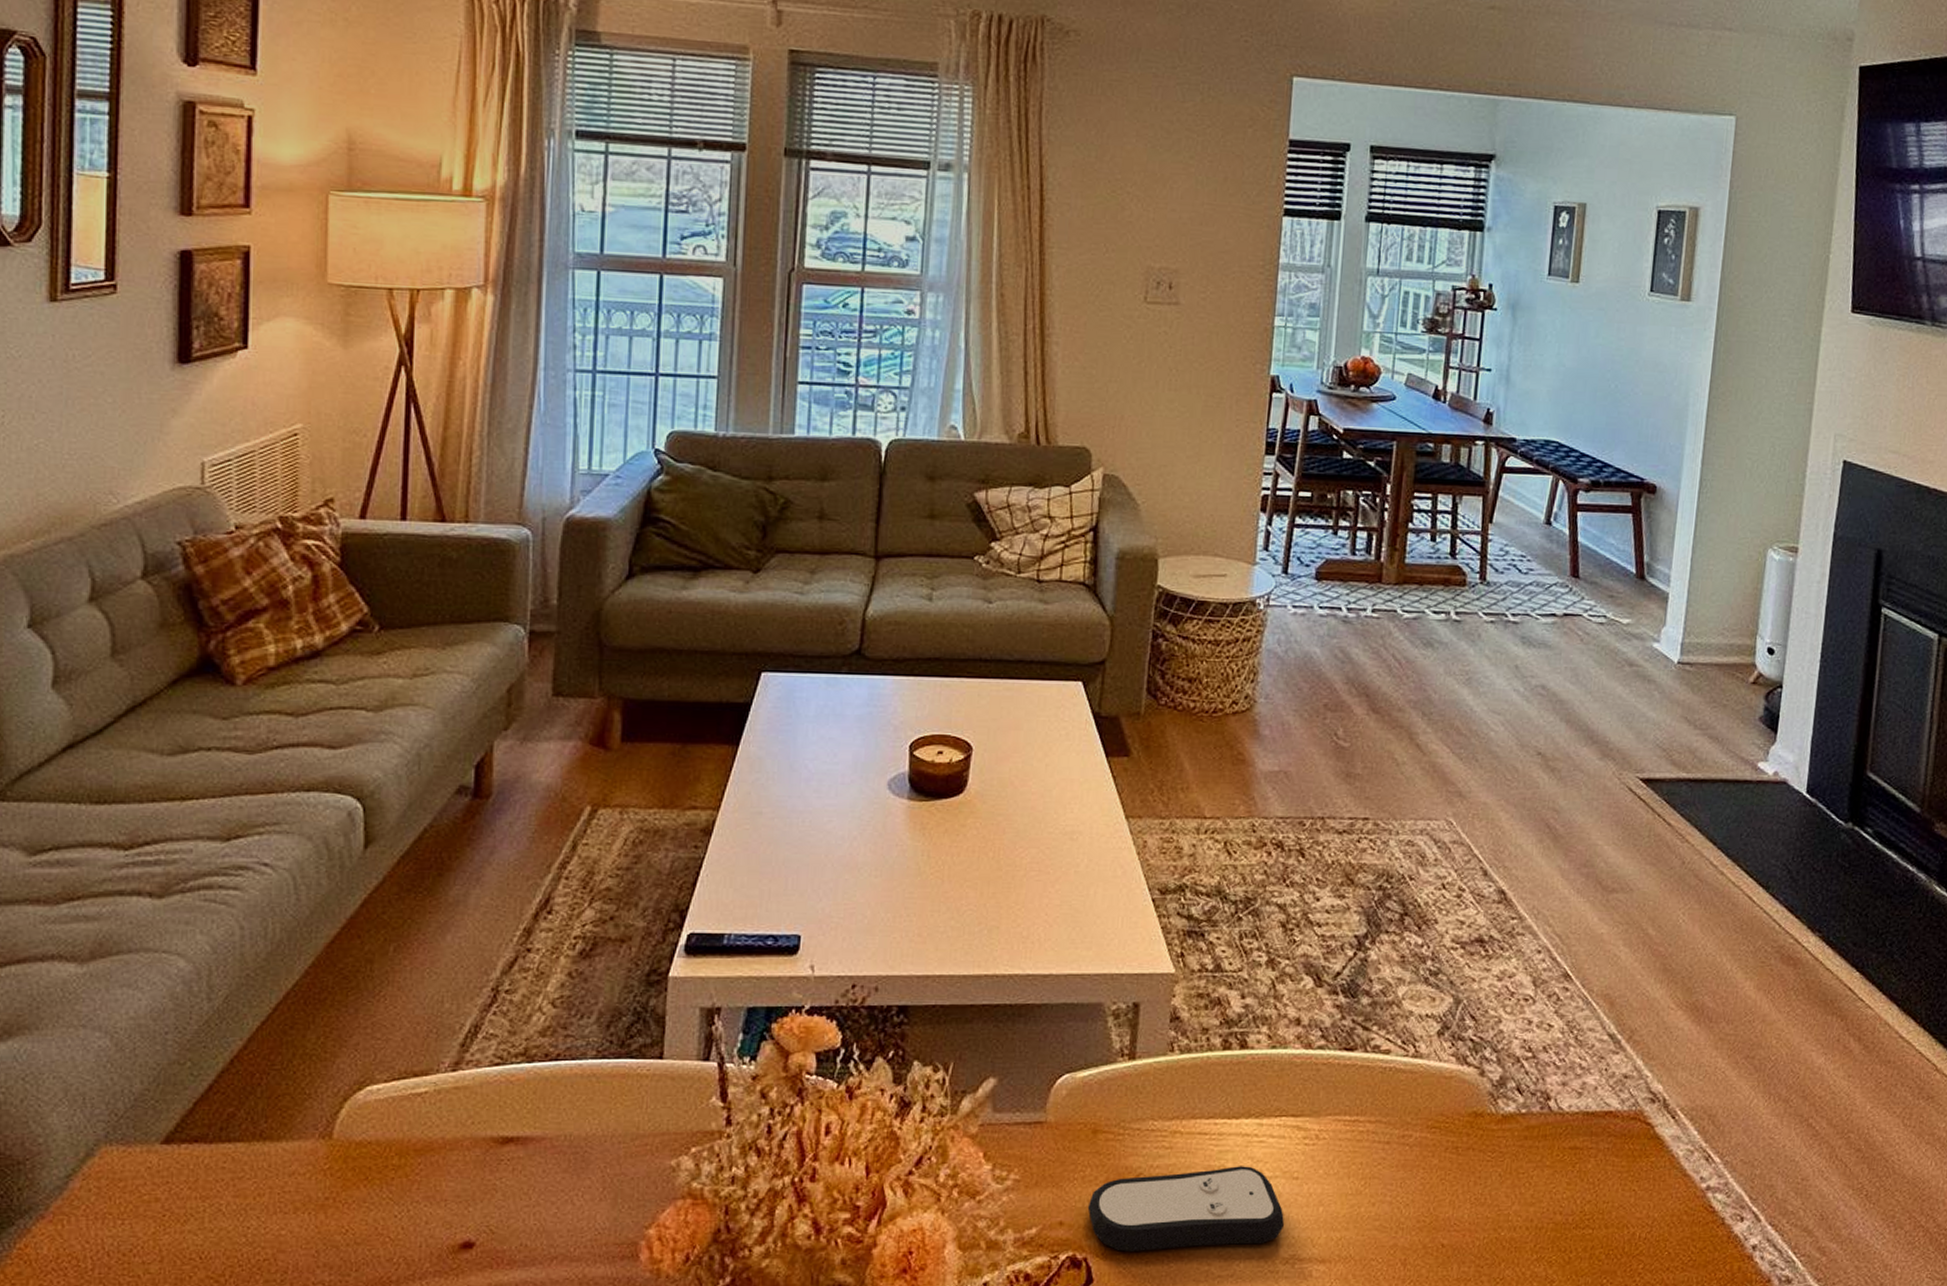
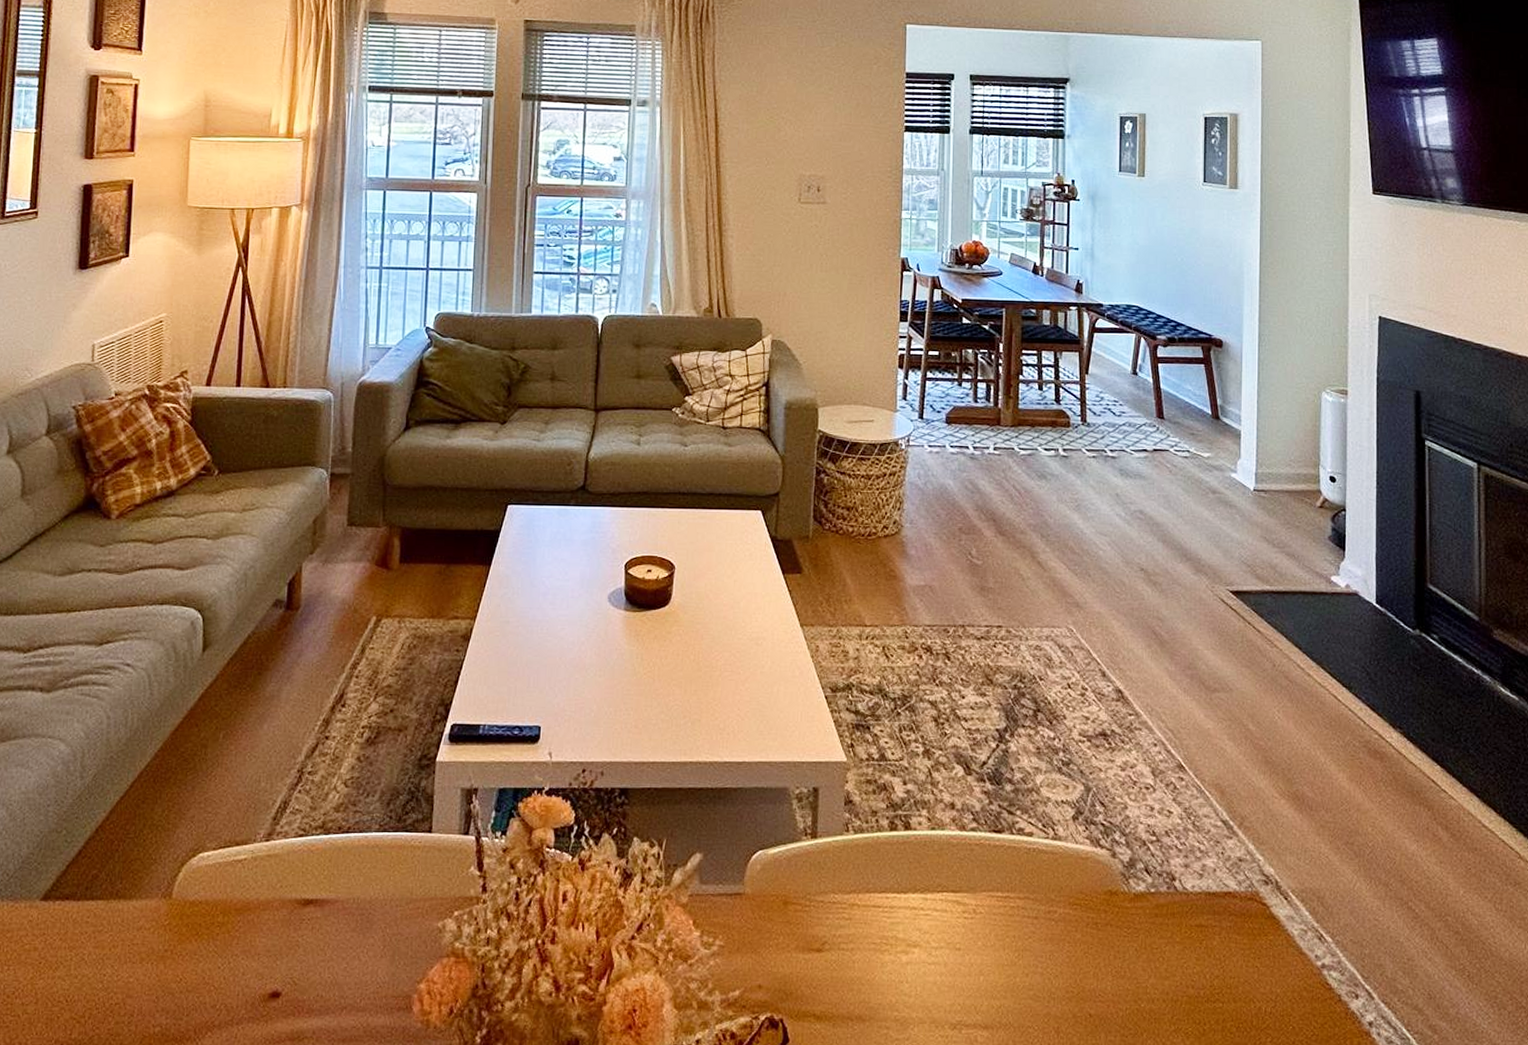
remote control: present [1087,1166,1285,1252] -> none [782,937,951,1014]

